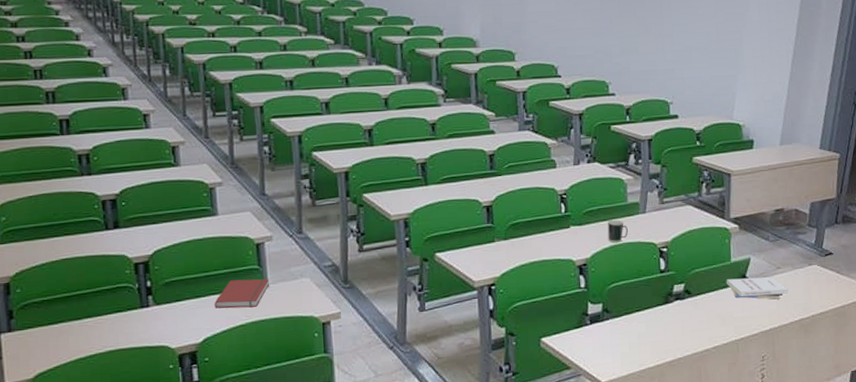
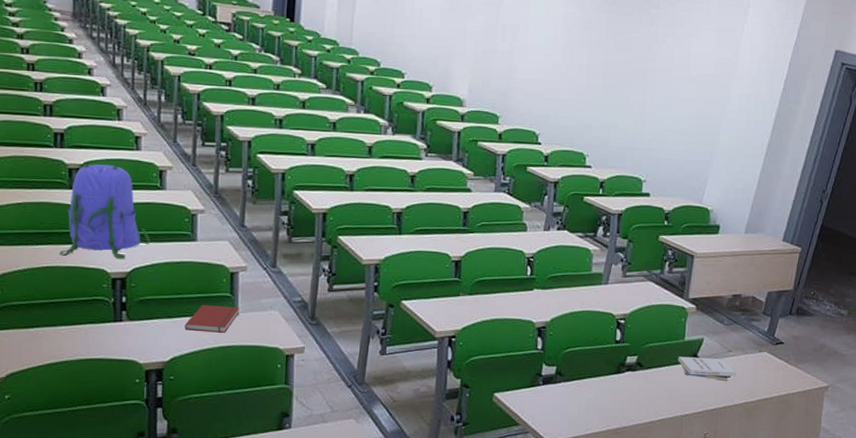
backpack: none [77,146,171,246] -> present [59,162,152,259]
mug: present [607,220,628,243] -> none [569,287,589,309]

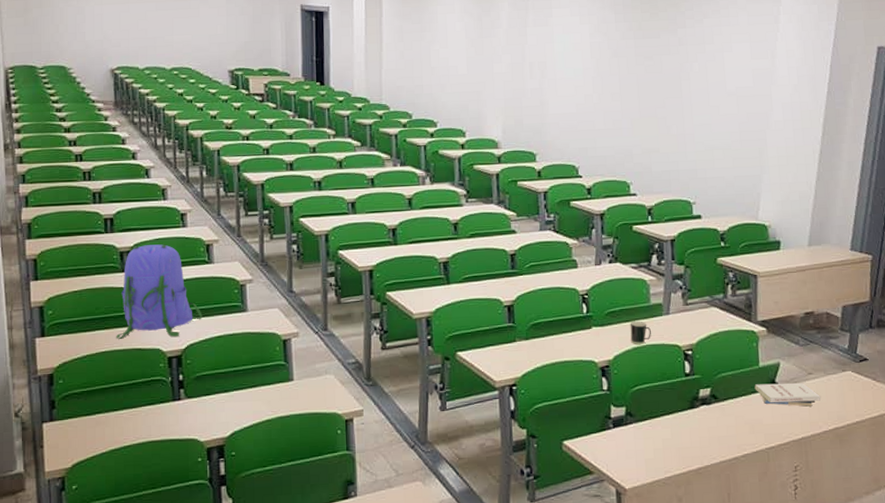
book: present [184,305,239,333] -> none [242,374,295,403]
mug: none [569,287,589,309] -> present [630,321,651,344]

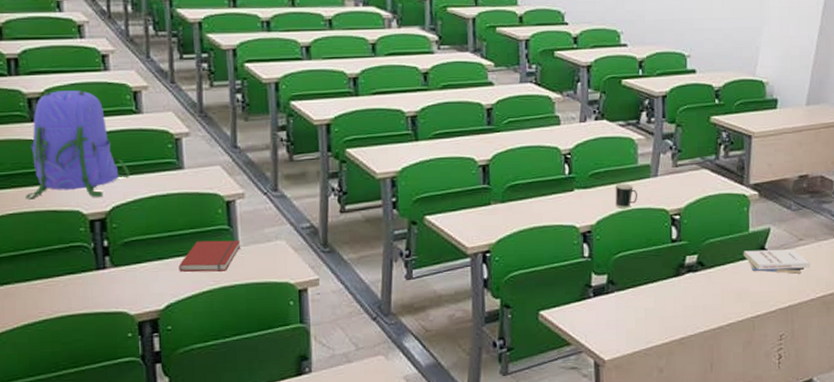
book: none [242,374,295,403] -> present [179,239,240,272]

